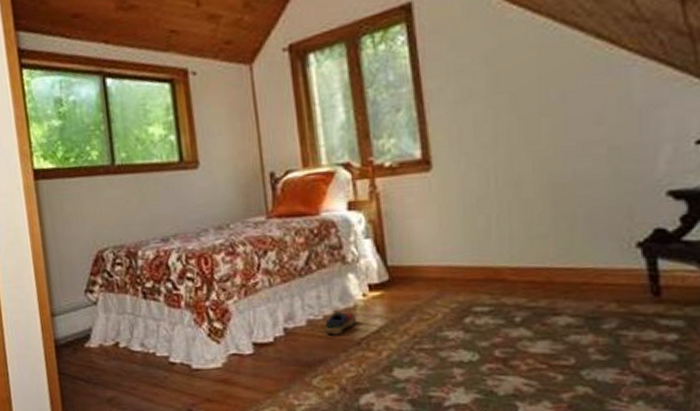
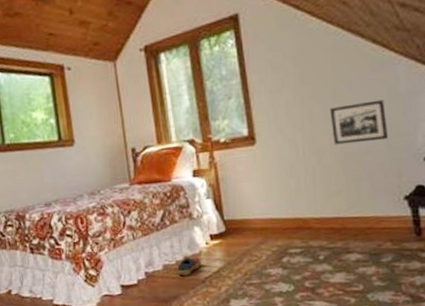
picture frame: none [533,113,615,173] -> present [329,99,388,145]

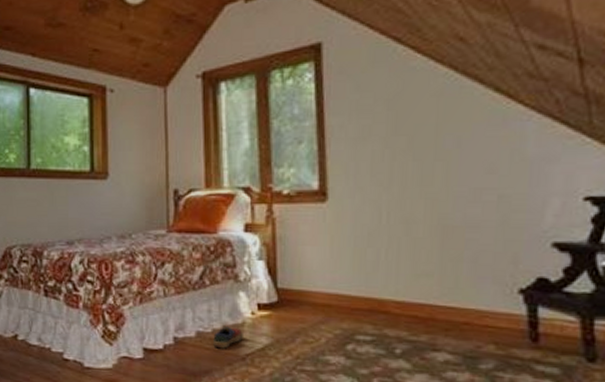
picture frame: present [329,99,388,145] -> none [427,163,505,214]

